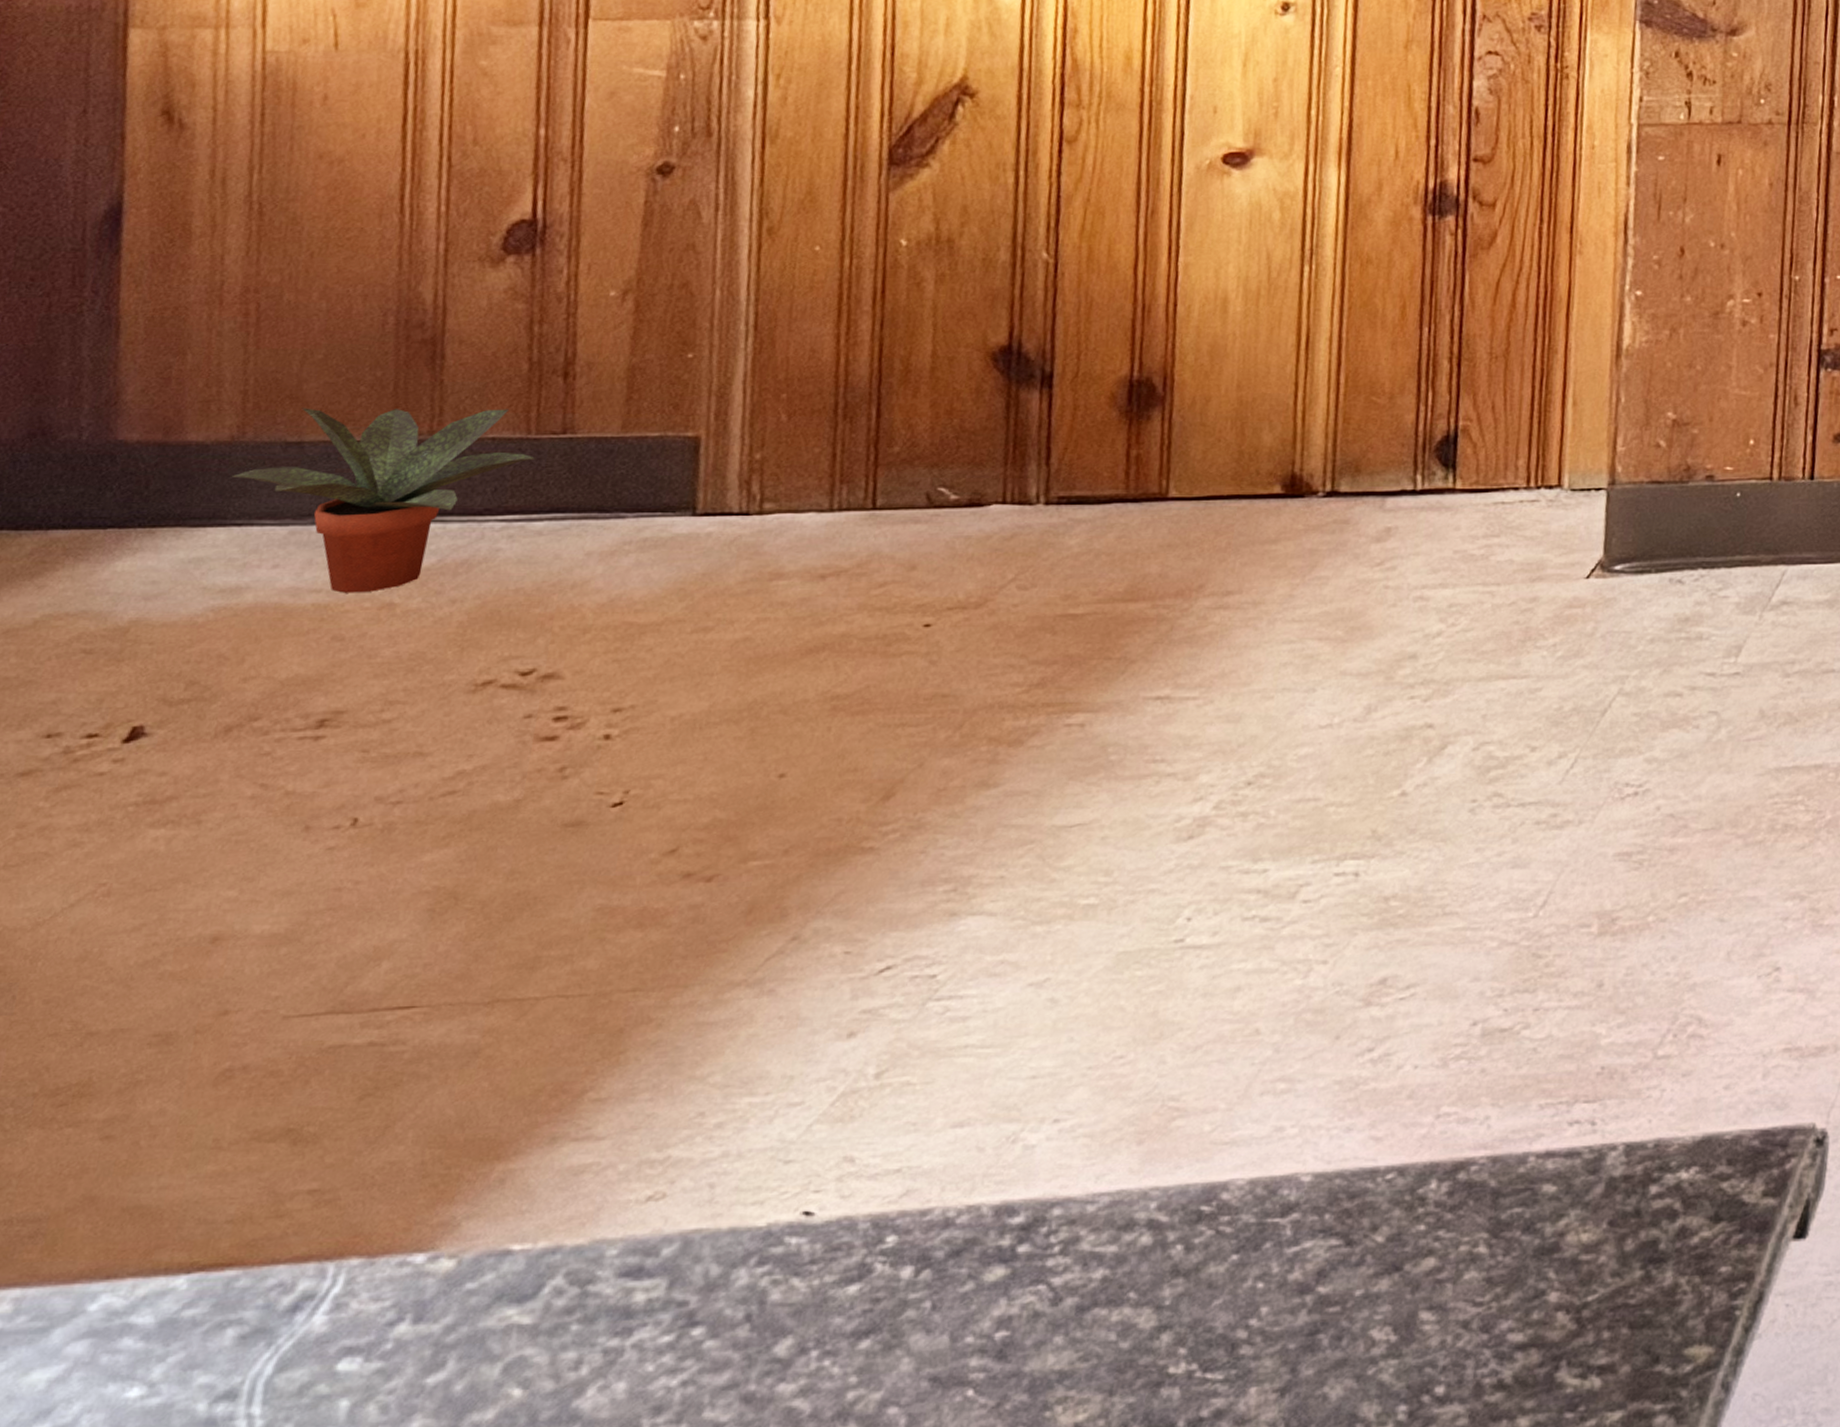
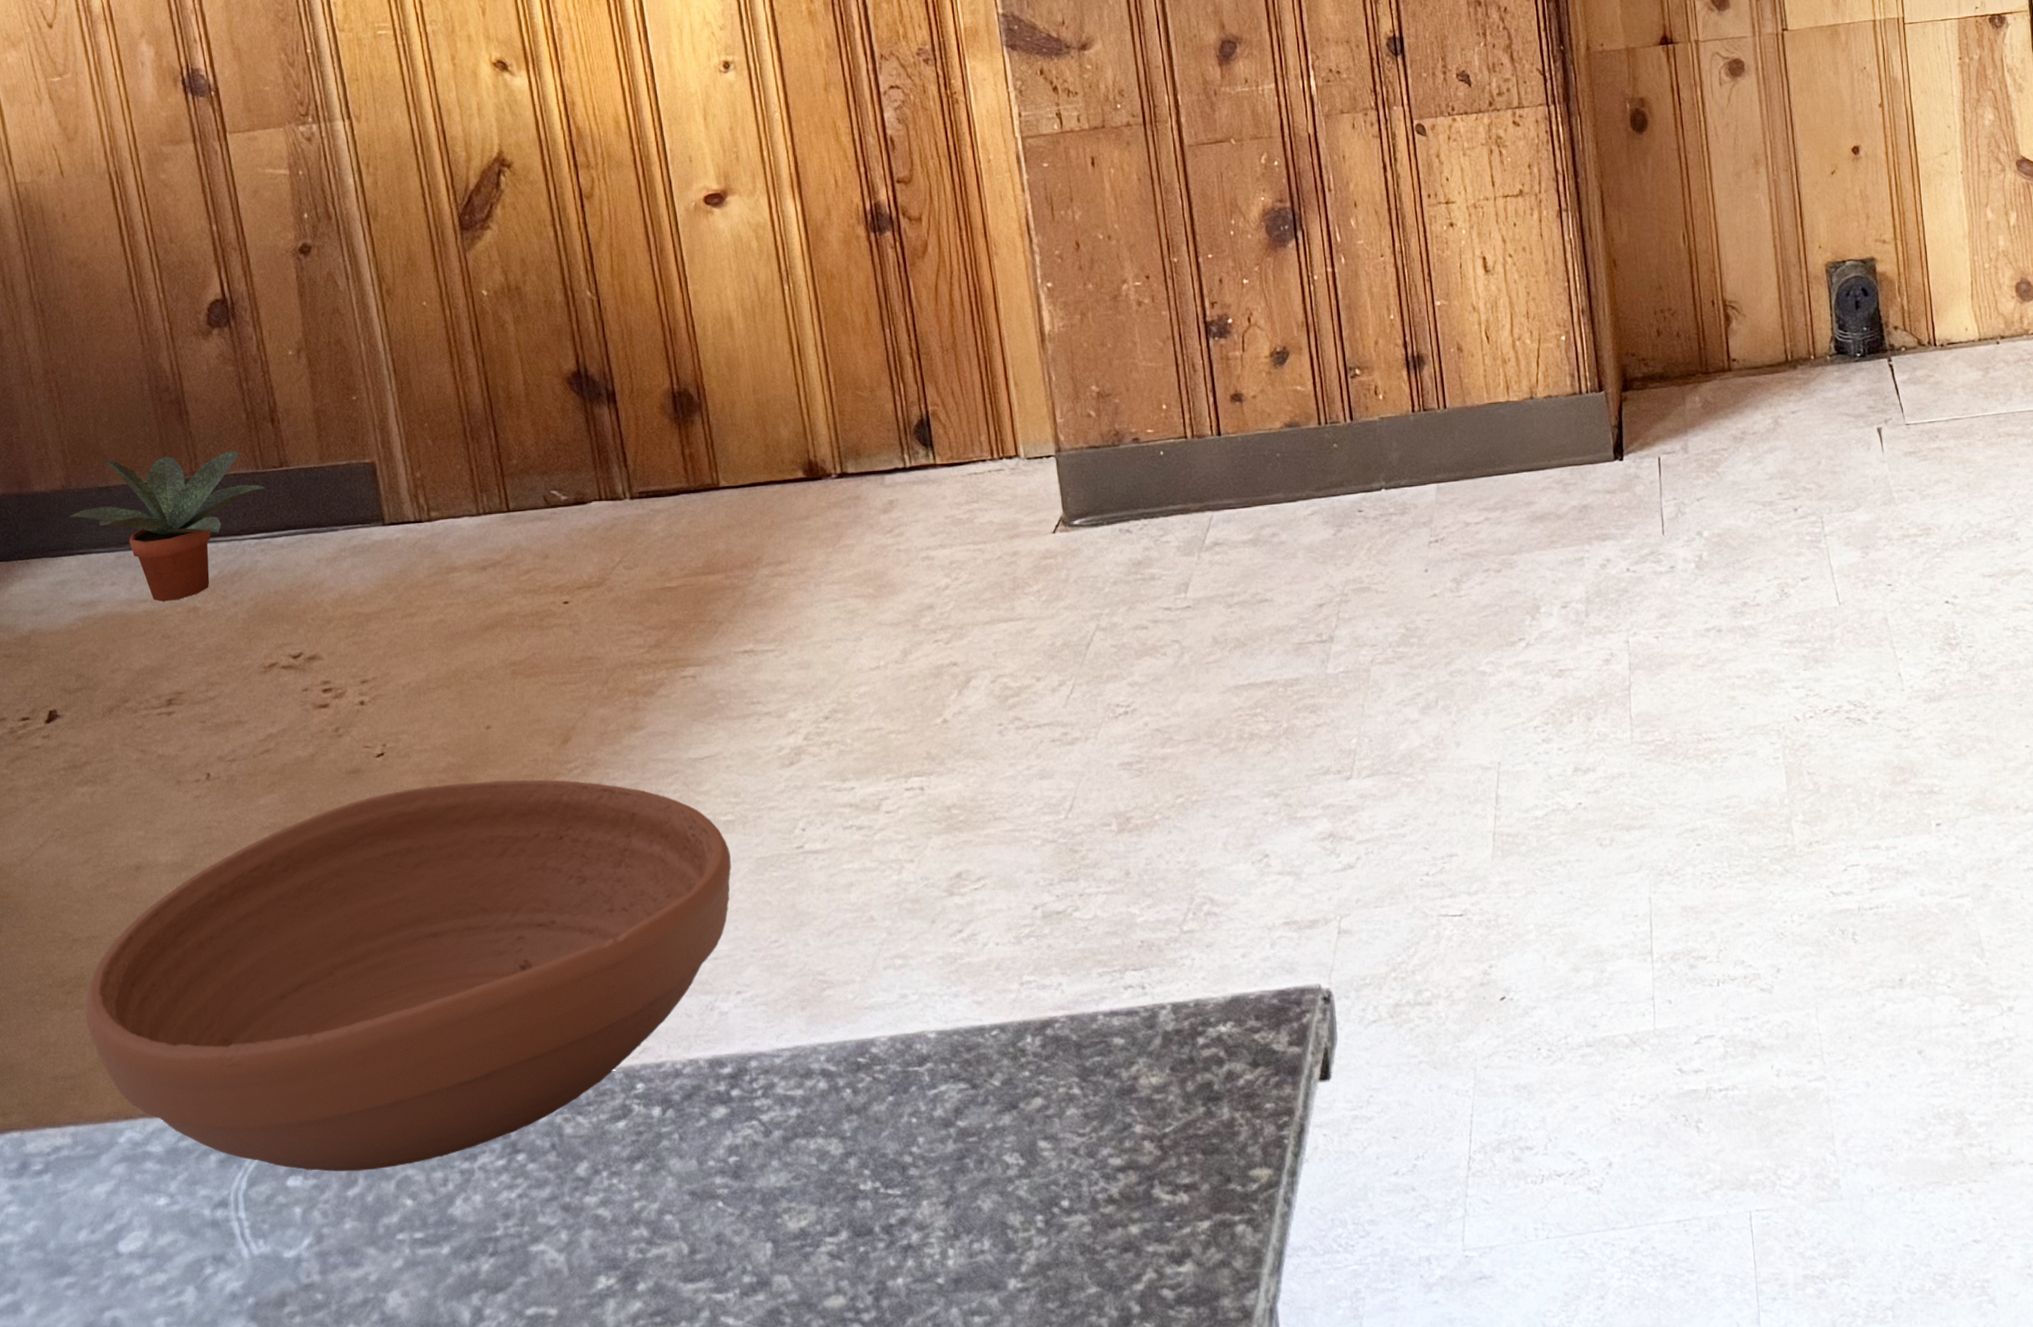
bowl: none [78,843,1084,1352] -> present [84,779,732,1172]

